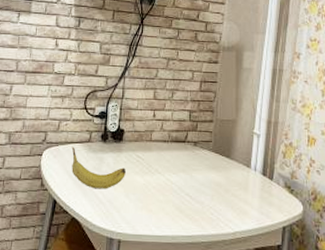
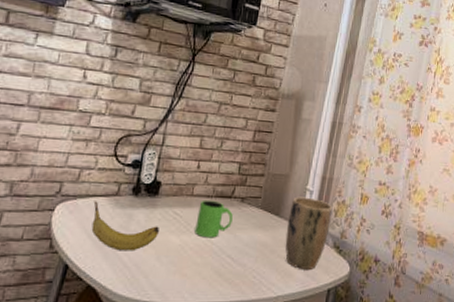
mug: none [156,144,188,178] -> present [195,200,233,238]
plant pot: none [238,140,281,209] -> present [285,196,333,271]

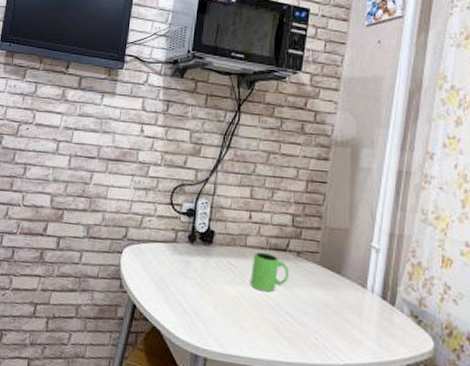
fruit: present [91,199,159,251] -> none [154,245,215,298]
plant pot: present [285,196,333,271] -> none [350,254,406,340]

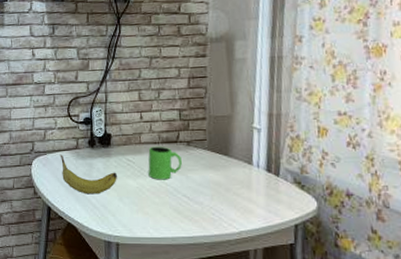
fruit: none [154,245,215,298] -> present [59,154,117,195]

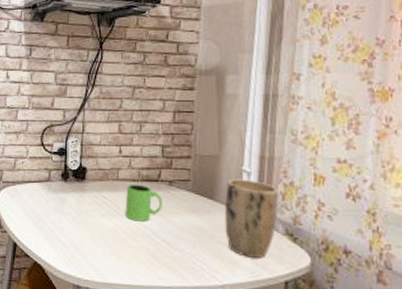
fruit: present [59,154,117,195] -> none [30,185,91,233]
plant pot: none [238,135,287,207] -> present [224,178,279,259]

